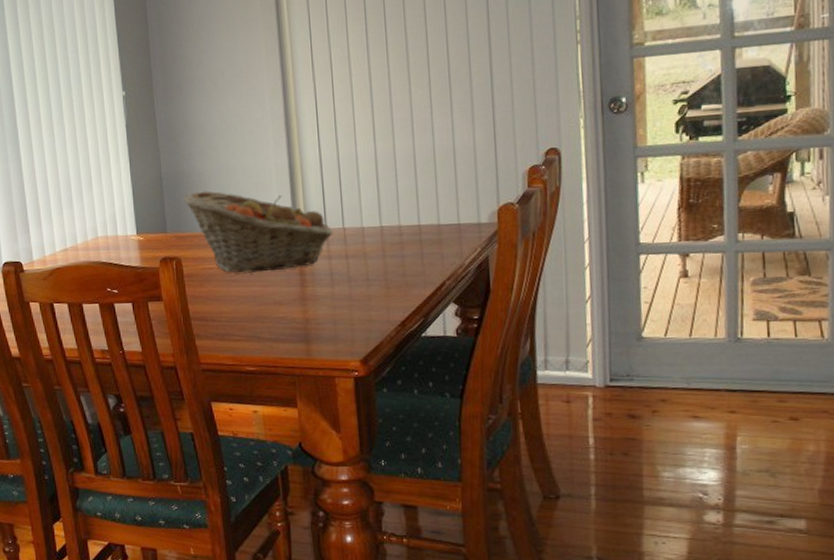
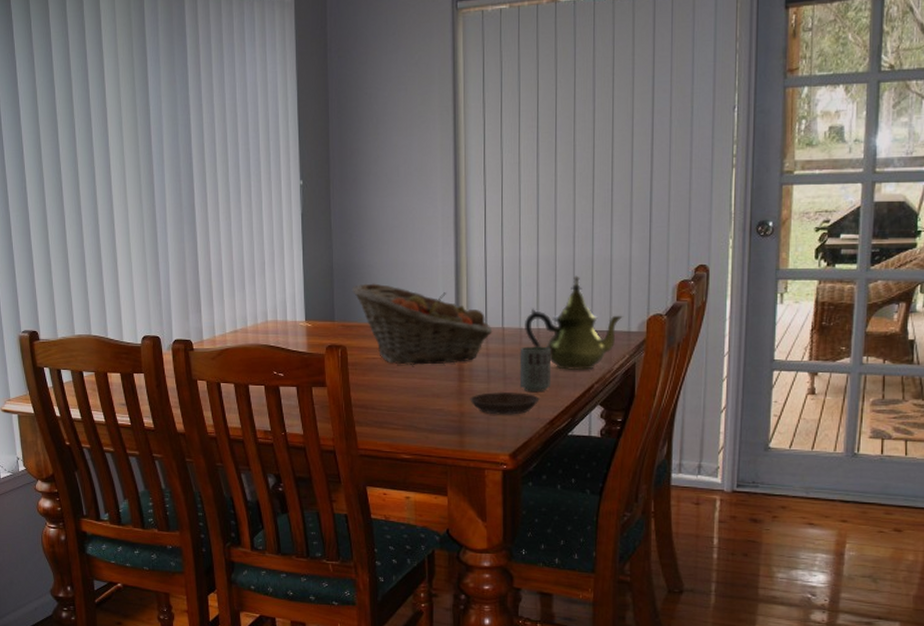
saucer: none [314,294,388,320] -> present [470,391,540,415]
cup: none [363,244,399,293] -> present [519,346,552,391]
teapot: none [367,168,473,268] -> present [525,275,624,370]

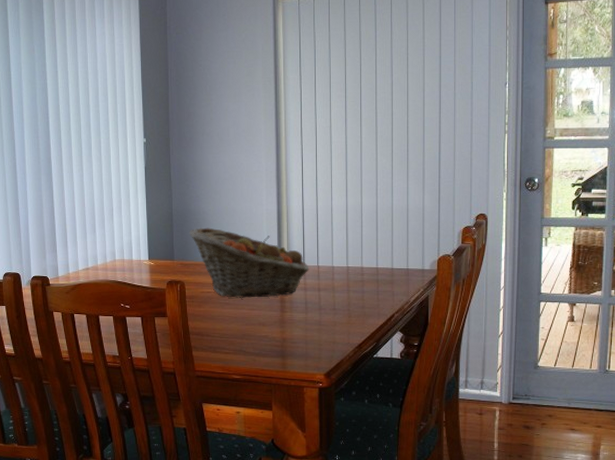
saucer: present [470,391,540,415] -> none [290,320,349,340]
cup: present [519,346,552,391] -> none [332,281,359,320]
teapot: present [525,275,624,370] -> none [336,222,419,302]

